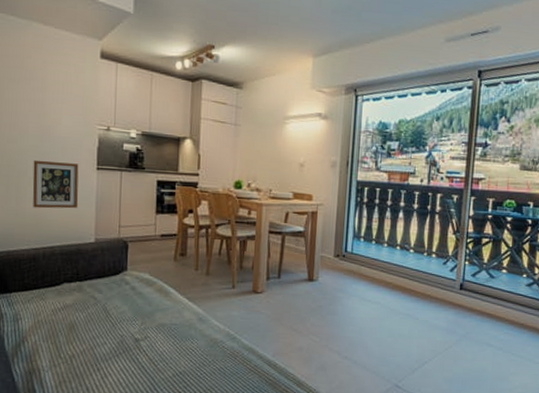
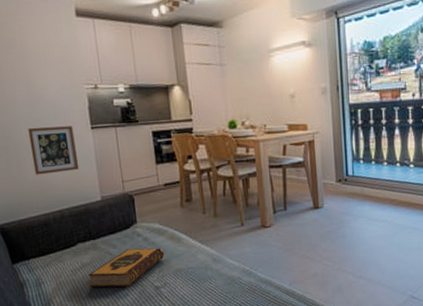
hardback book: none [68,296,150,335] -> present [88,248,165,288]

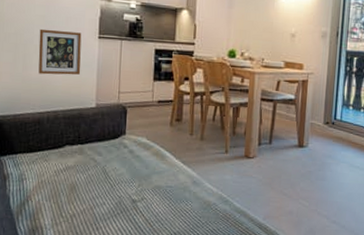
hardback book: present [88,248,165,288] -> none [69,159,147,196]

